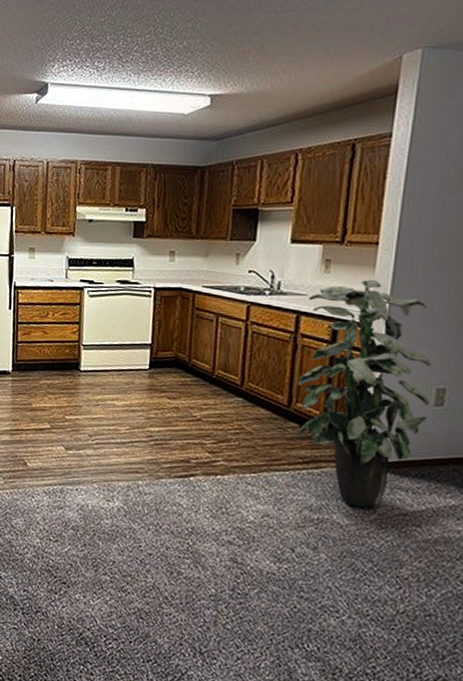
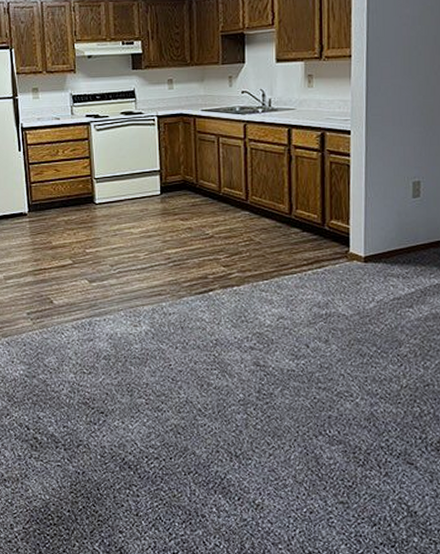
indoor plant: present [297,279,431,509] -> none [295,89,409,297]

